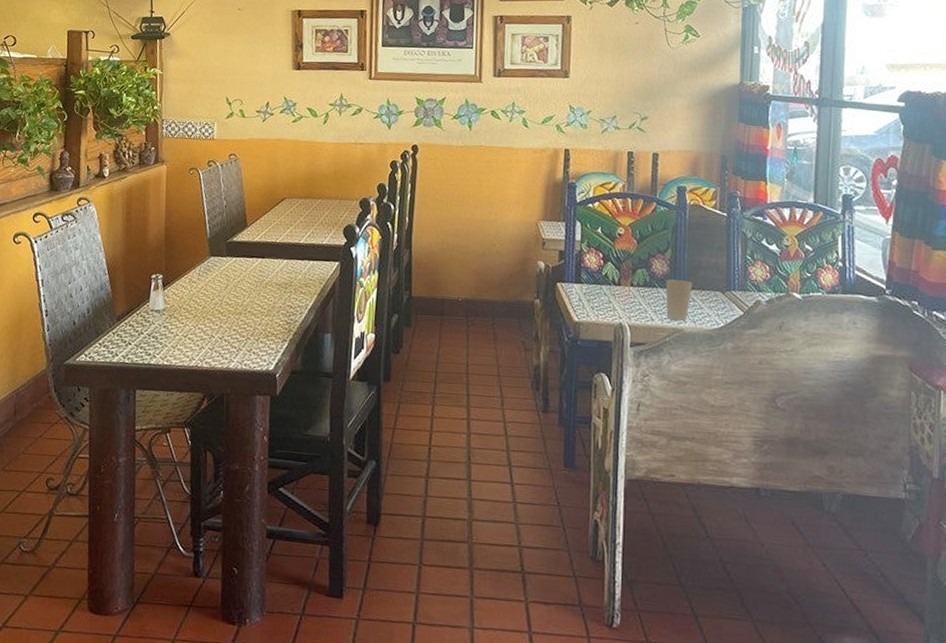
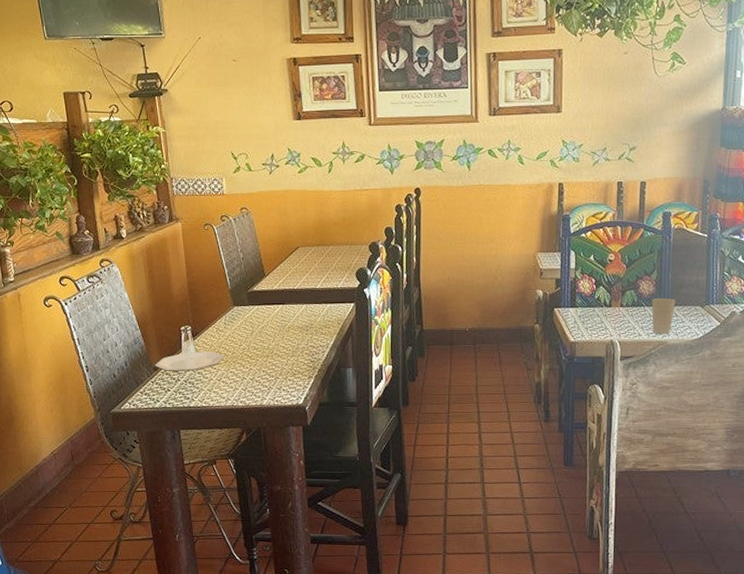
plate: none [119,302,194,324] -> present [155,351,225,372]

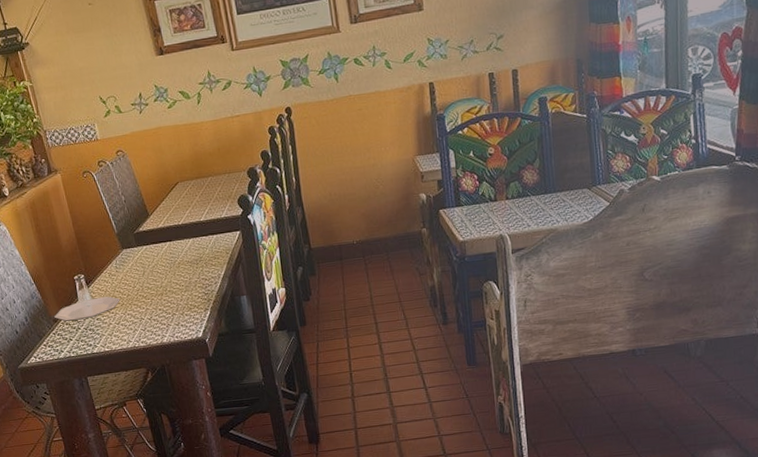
cup: present [651,298,676,335] -> none [537,184,562,223]

